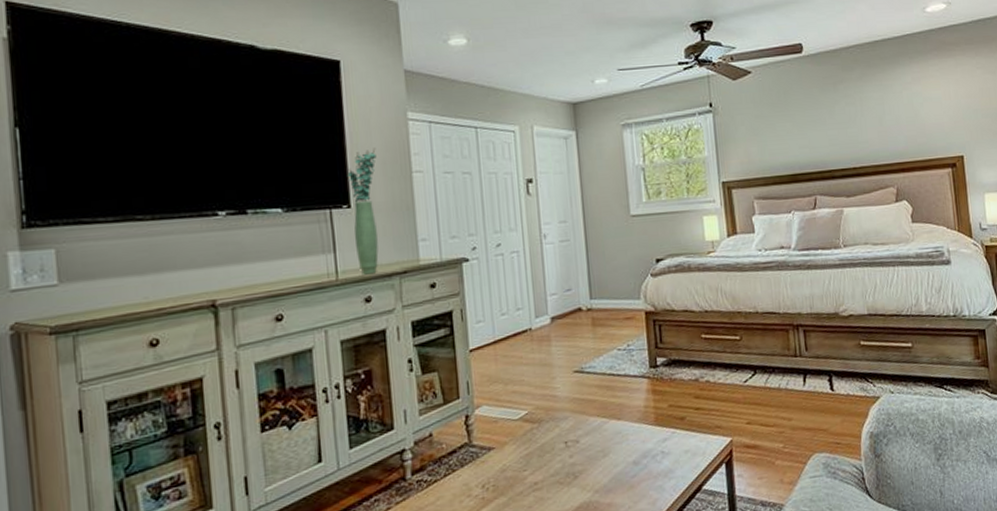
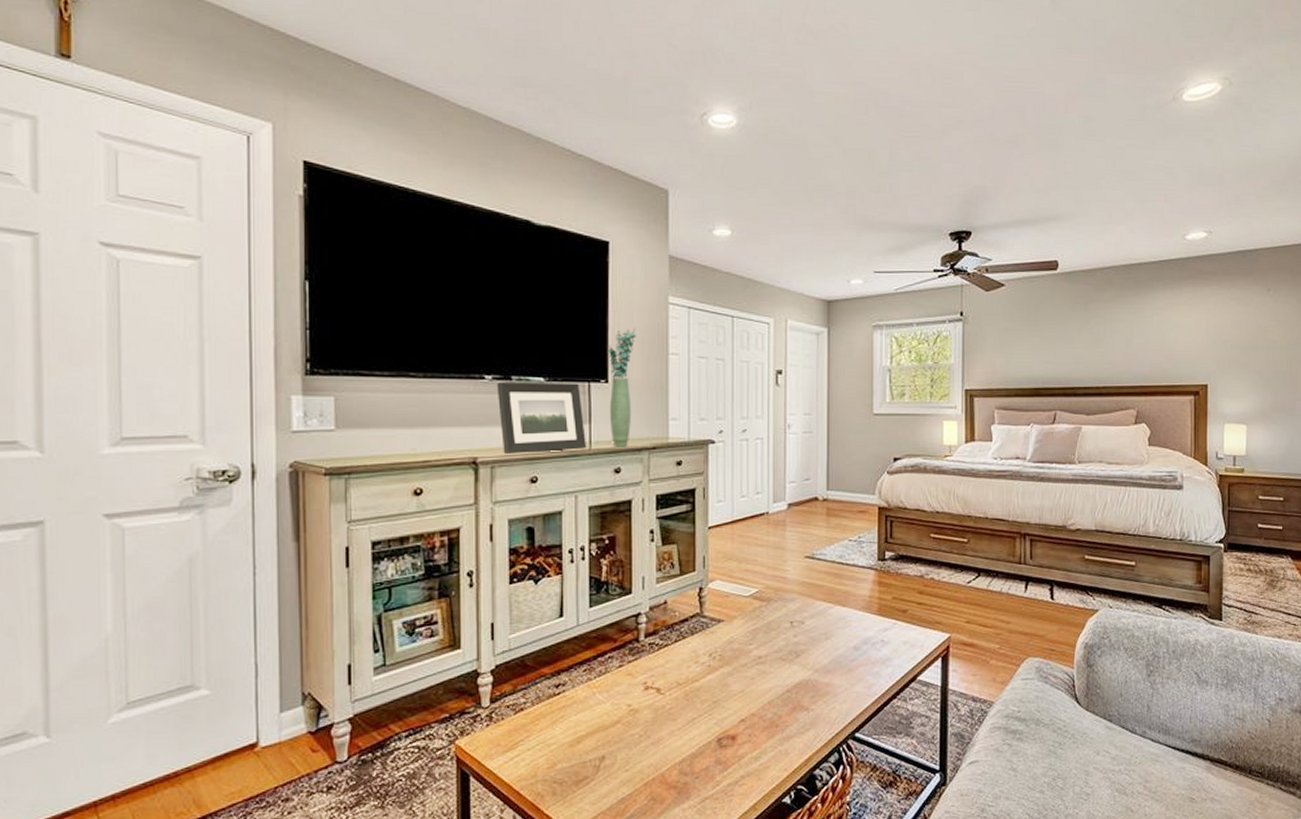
picture frame: none [231,211,334,293] -> present [496,381,587,454]

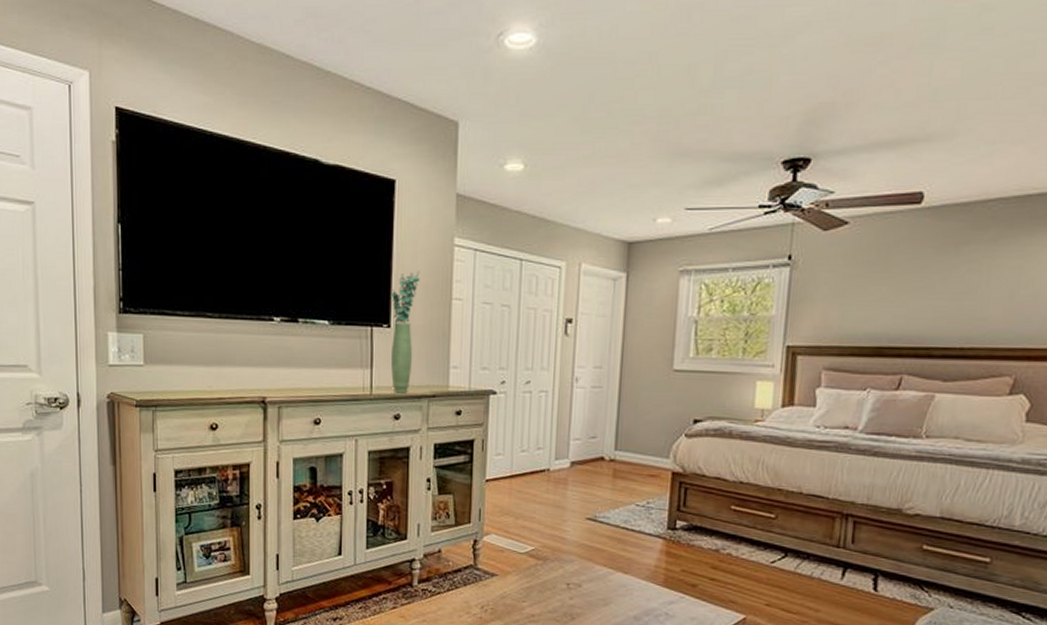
picture frame: present [496,381,587,454] -> none [284,324,368,396]

